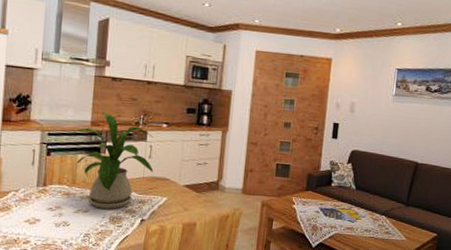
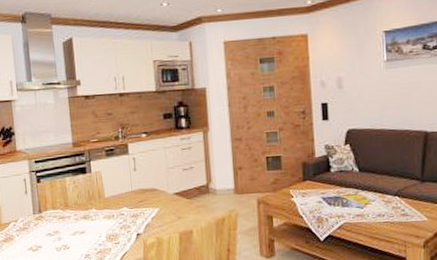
house plant: present [67,112,154,209] -> none [52,132,141,228]

